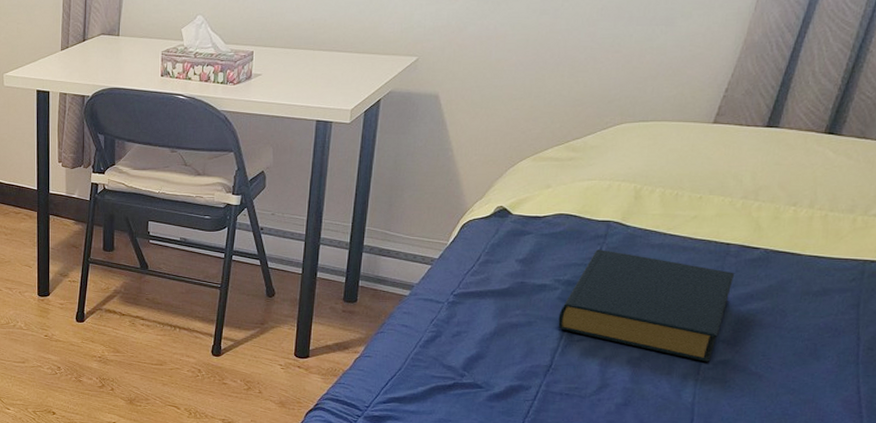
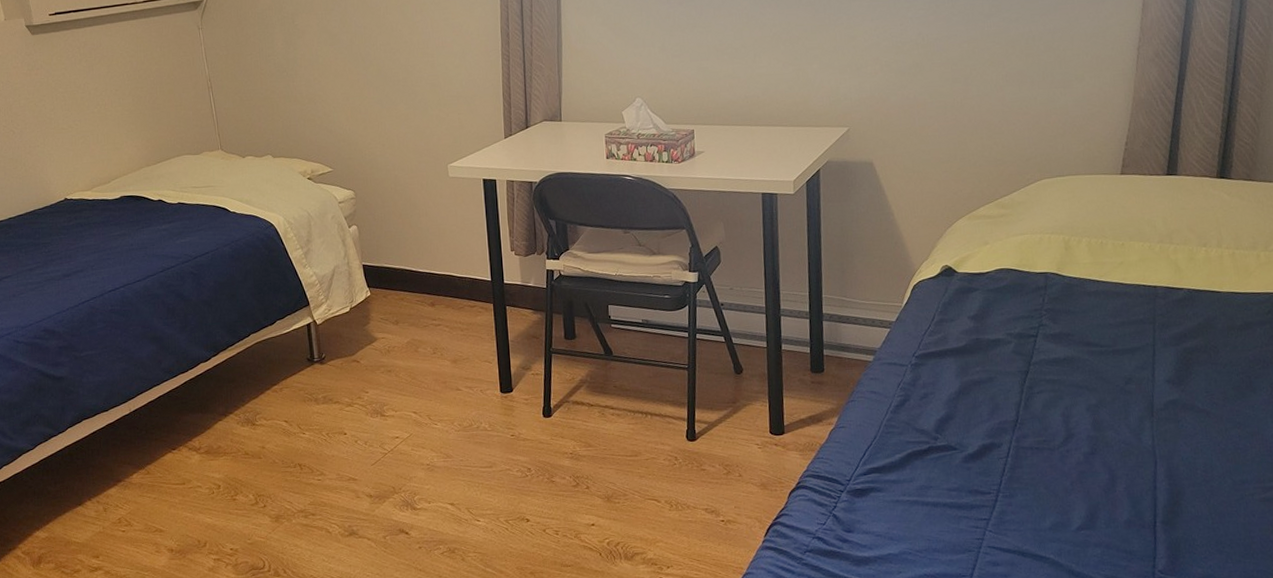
hardback book: present [558,249,734,363] -> none [1016,300,1166,404]

